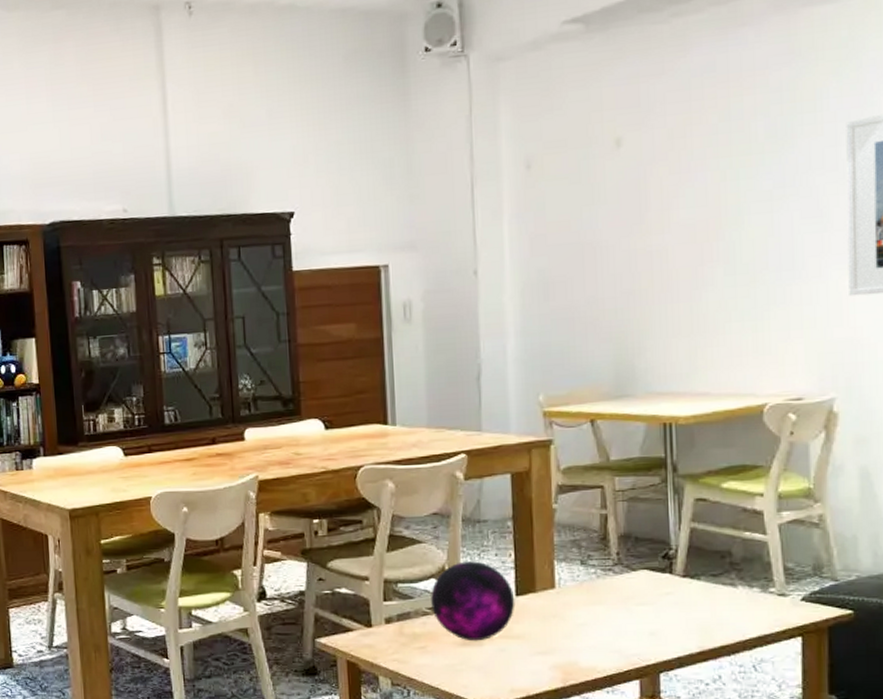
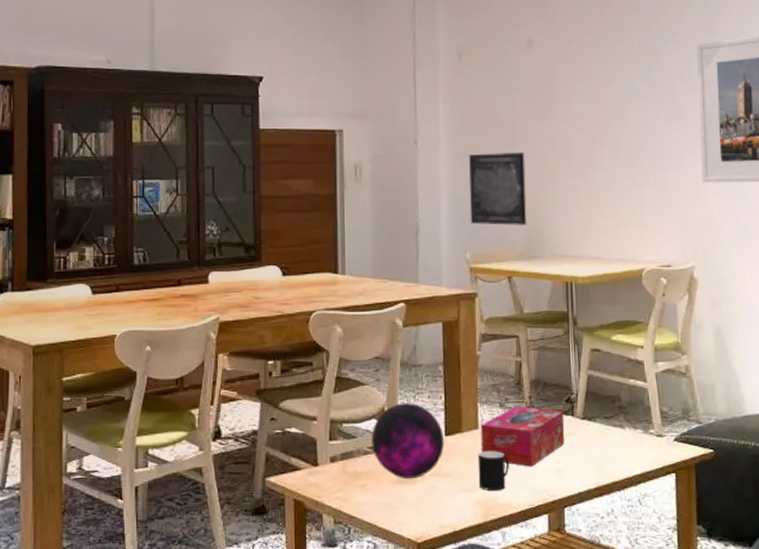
wall art: none [541,274,614,363] -> present [469,151,527,226]
cup: none [554,612,593,655] -> present [477,451,509,491]
tissue box: none [557,563,661,629] -> present [480,405,565,467]

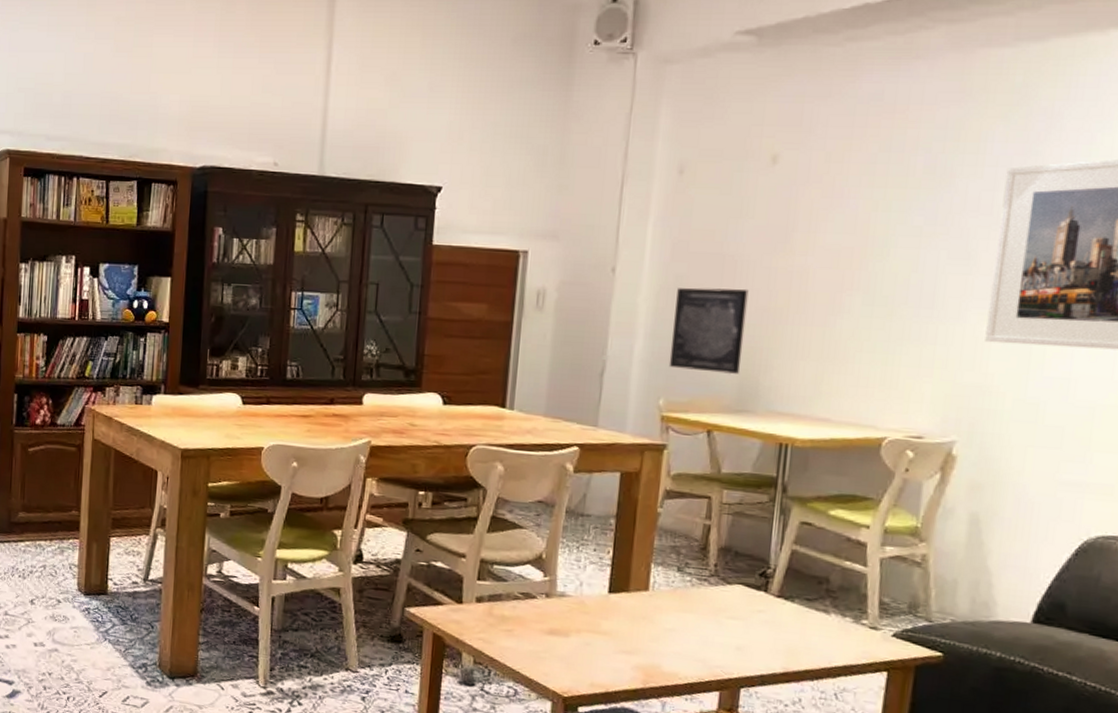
decorative orb: present [372,403,445,479] -> none [523,552,608,632]
cup: present [477,451,509,491] -> none [641,615,681,659]
tissue box: present [480,405,565,467] -> none [649,572,756,640]

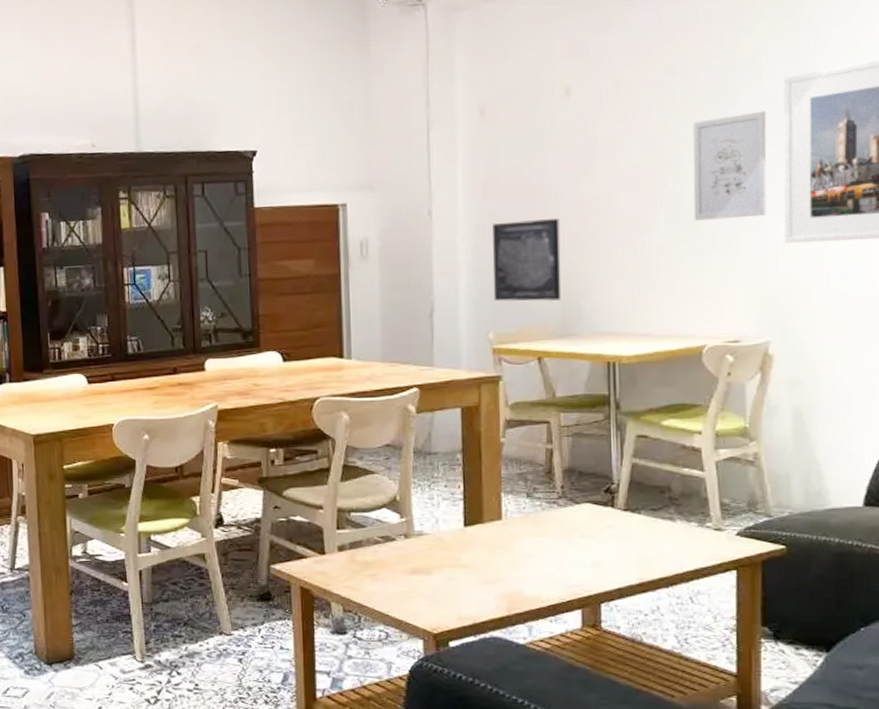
wall art: none [891,200,984,311] -> present [693,111,767,221]

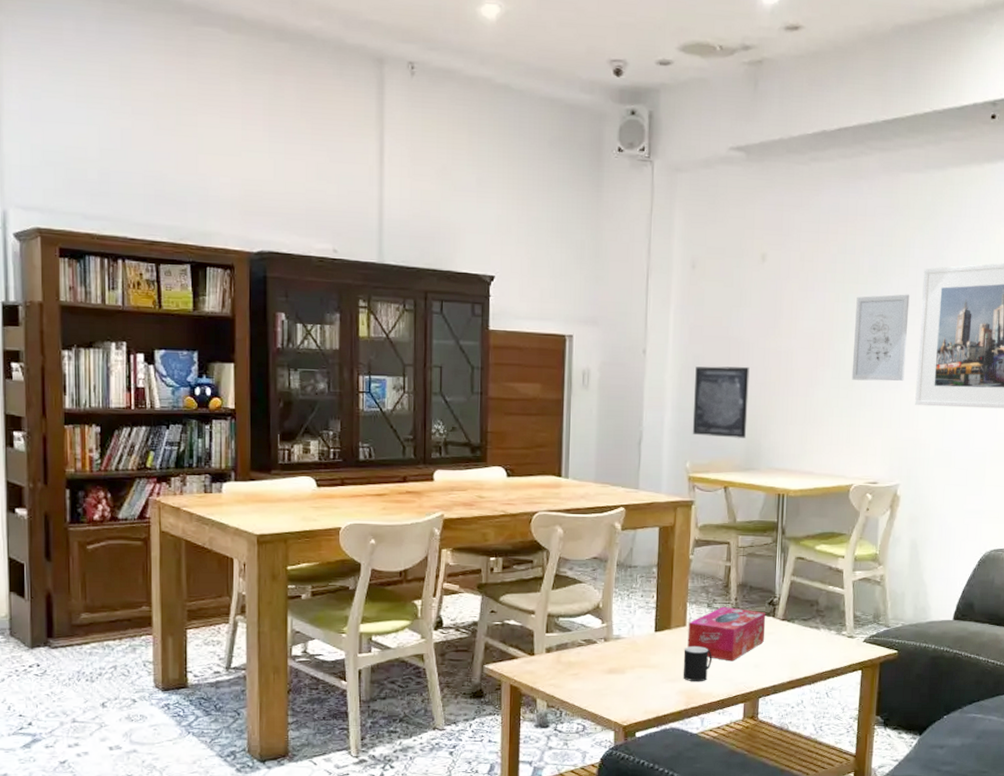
cup: none [501,543,537,584] -> present [683,646,712,682]
tissue box: none [504,495,603,560] -> present [687,606,766,662]

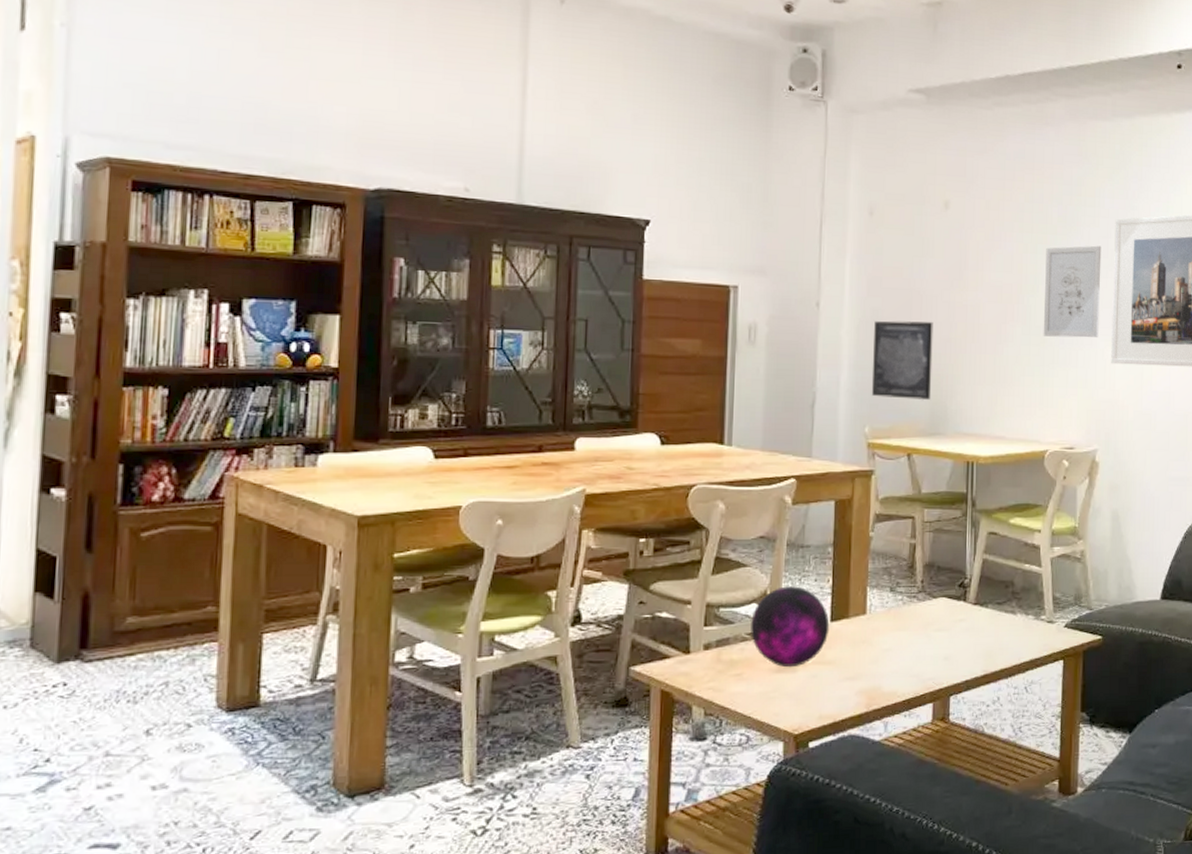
decorative orb: none [586,601,654,670] -> present [751,586,830,668]
cup: present [683,646,712,682] -> none [863,637,896,680]
tissue box: present [687,606,766,662] -> none [868,590,956,654]

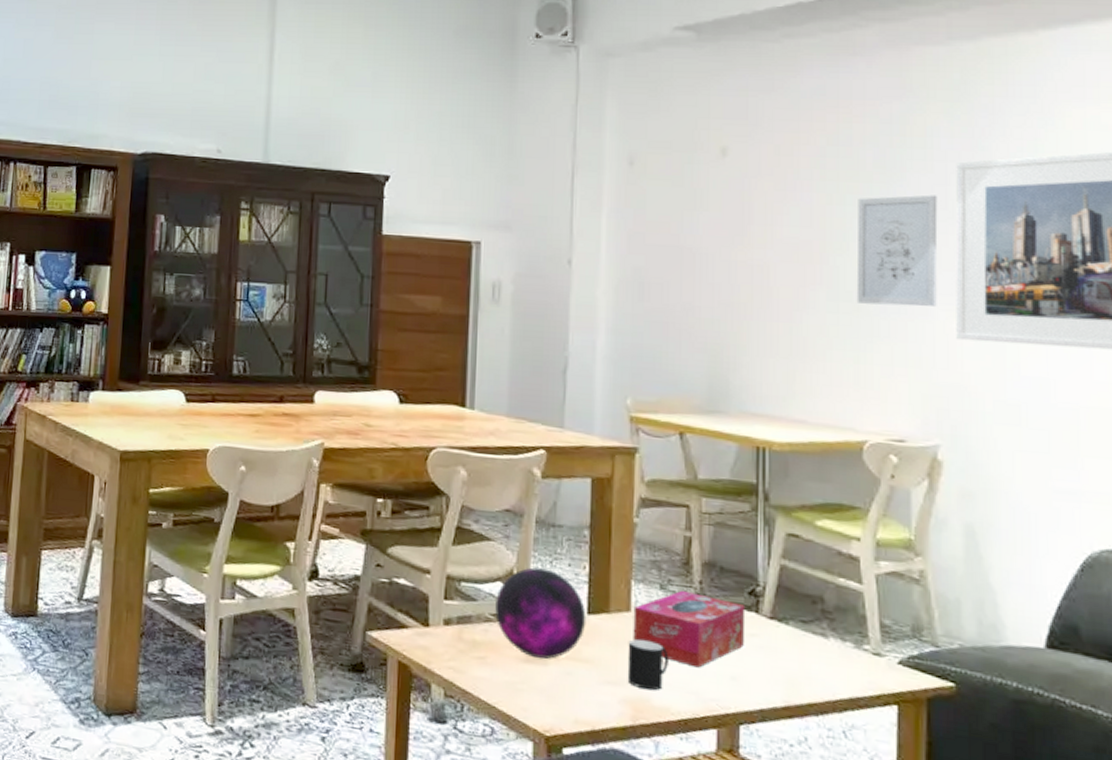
cup: none [863,637,896,680] -> present [627,639,669,691]
tissue box: none [868,590,956,654] -> present [633,590,746,668]
wall art: present [871,320,933,401] -> none [633,281,710,373]

